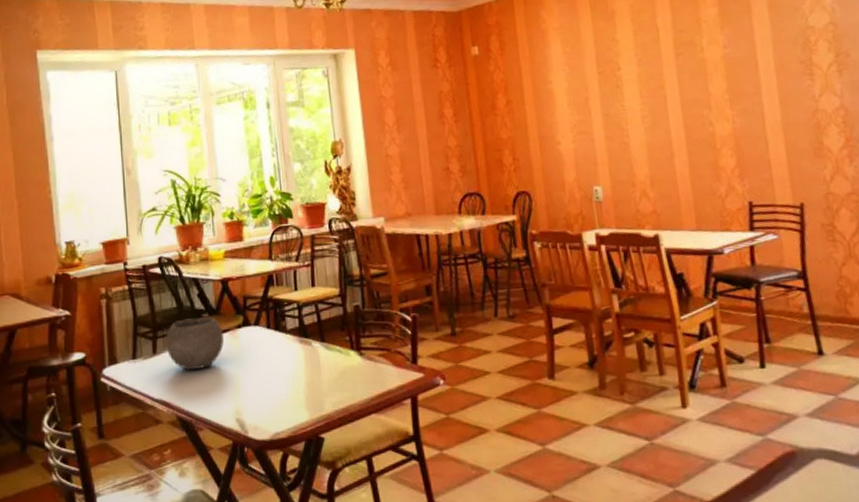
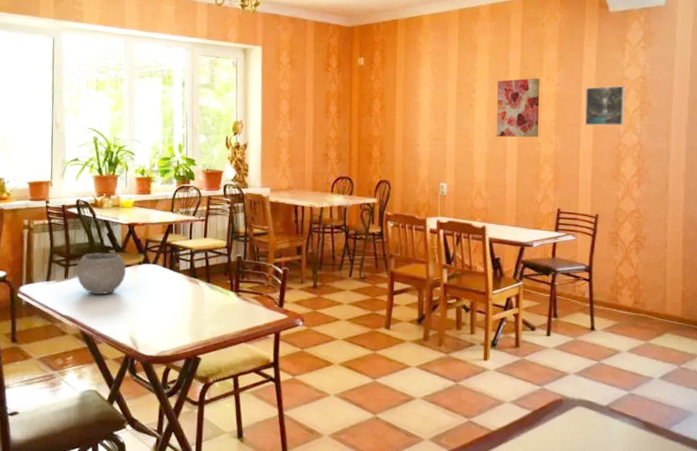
wall art: none [647,42,709,121] -> present [496,78,540,138]
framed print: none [761,37,819,93] -> present [584,85,626,127]

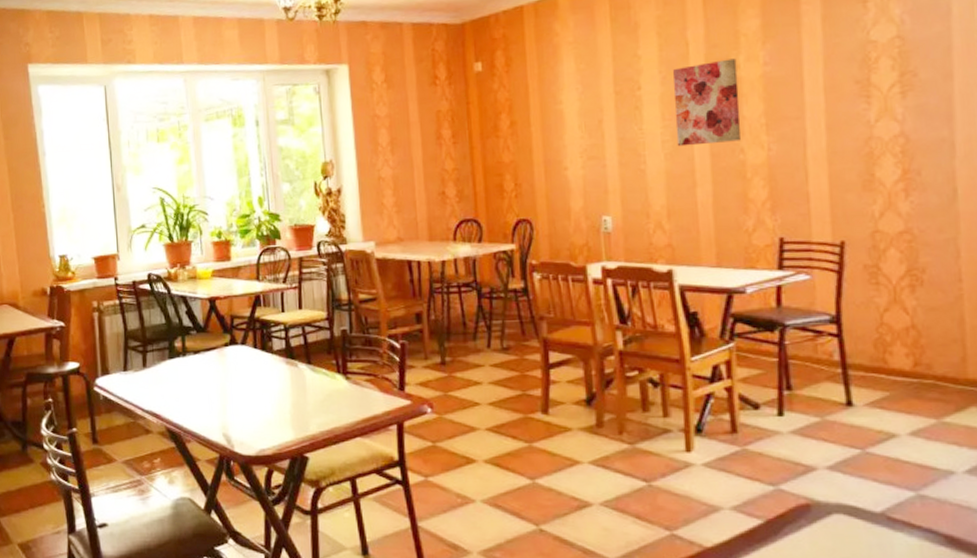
bowl: present [76,253,126,295] -> none [155,334,211,385]
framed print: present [584,85,626,127] -> none [809,53,877,117]

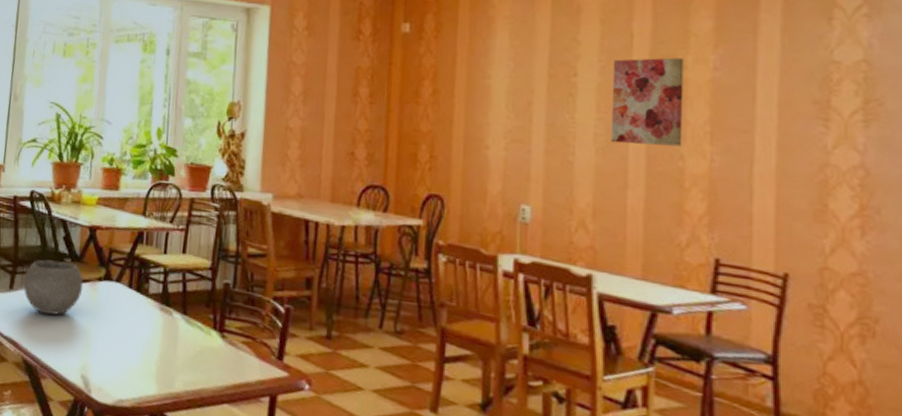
bowl: none [155,334,211,385] -> present [23,259,83,315]

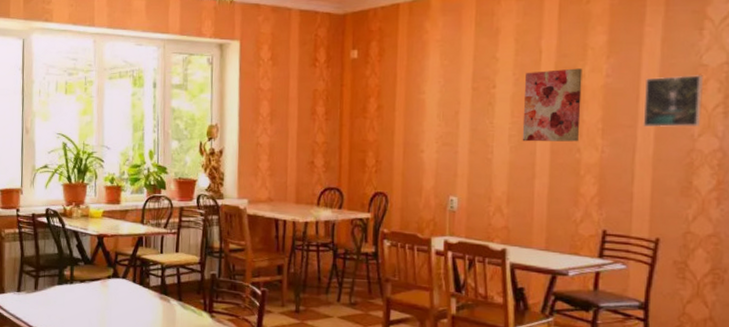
bowl: present [23,259,83,315] -> none [46,264,95,309]
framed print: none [762,73,837,136] -> present [643,75,704,128]

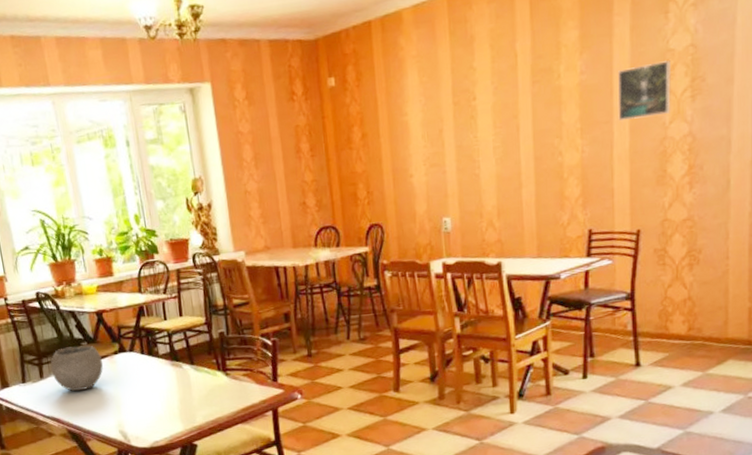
bowl: none [46,264,95,309] -> present [50,345,103,392]
wall art: present [522,68,583,142] -> none [503,68,560,152]

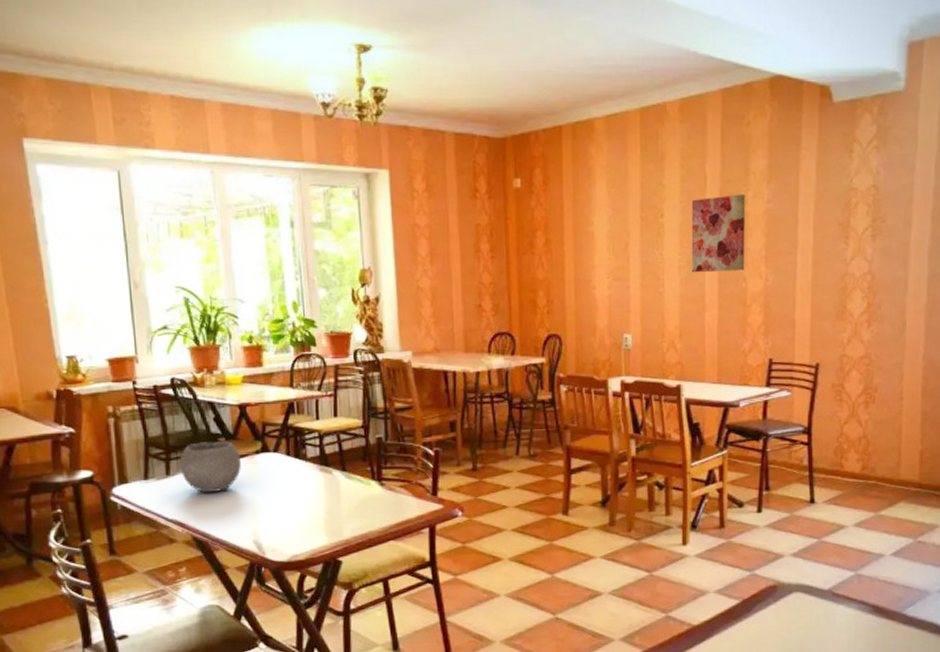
wall art: none [503,68,560,152] -> present [691,194,746,273]
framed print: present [617,60,672,121] -> none [802,199,854,253]

